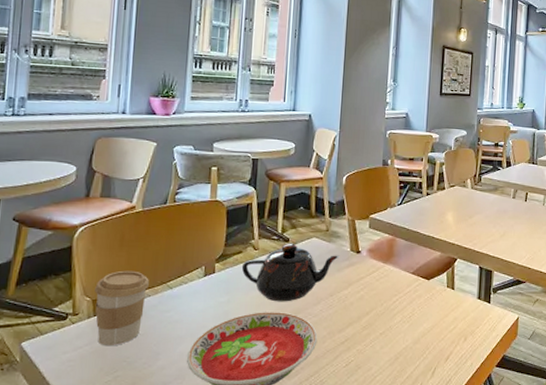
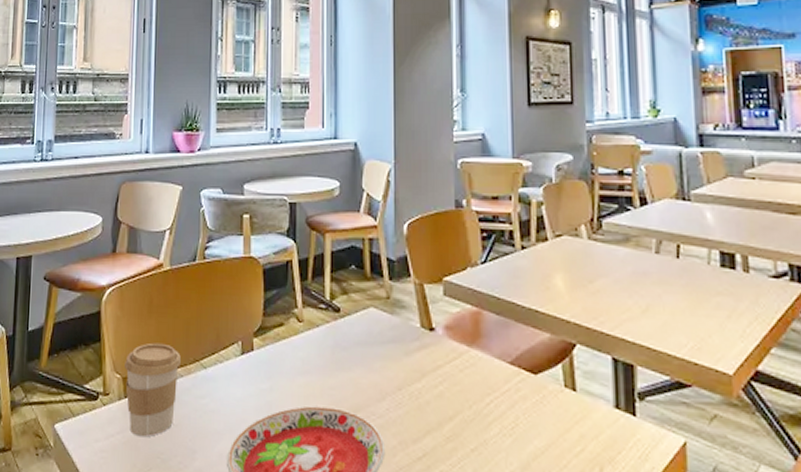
teapot: present [241,243,339,302] -> none [284,313,406,395]

